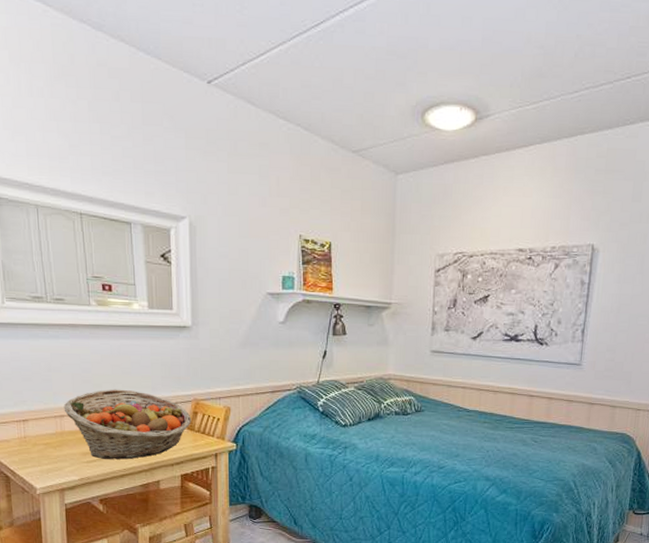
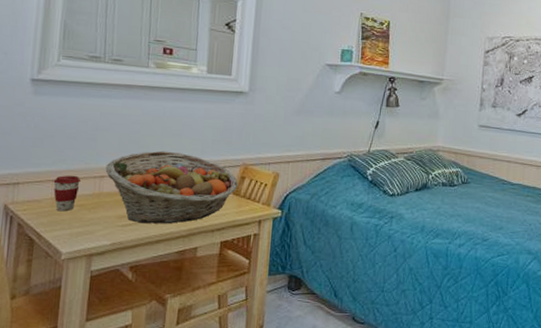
coffee cup: none [18,416,43,450] -> present [53,175,80,212]

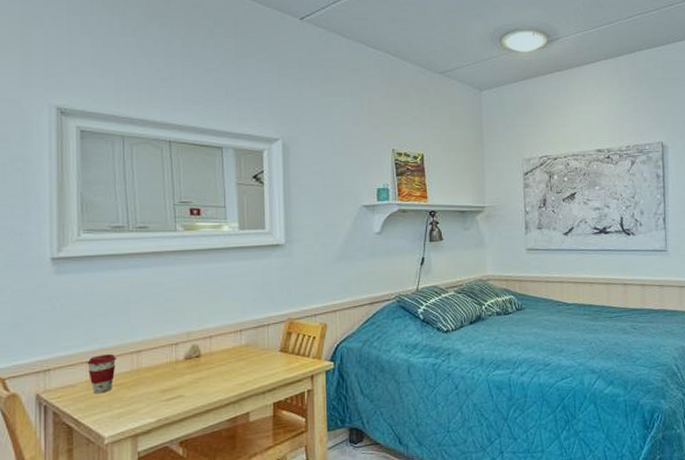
fruit basket: present [105,150,238,224] -> none [142,315,285,395]

